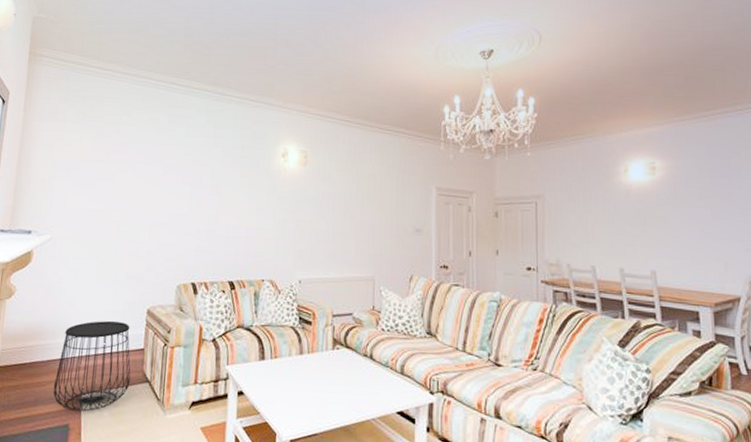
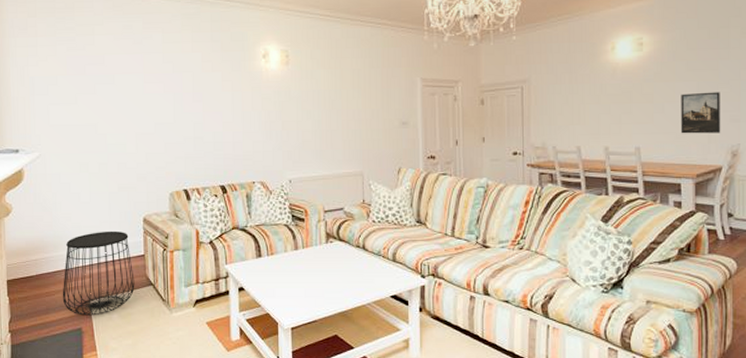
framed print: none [695,219,738,262] -> present [680,92,721,134]

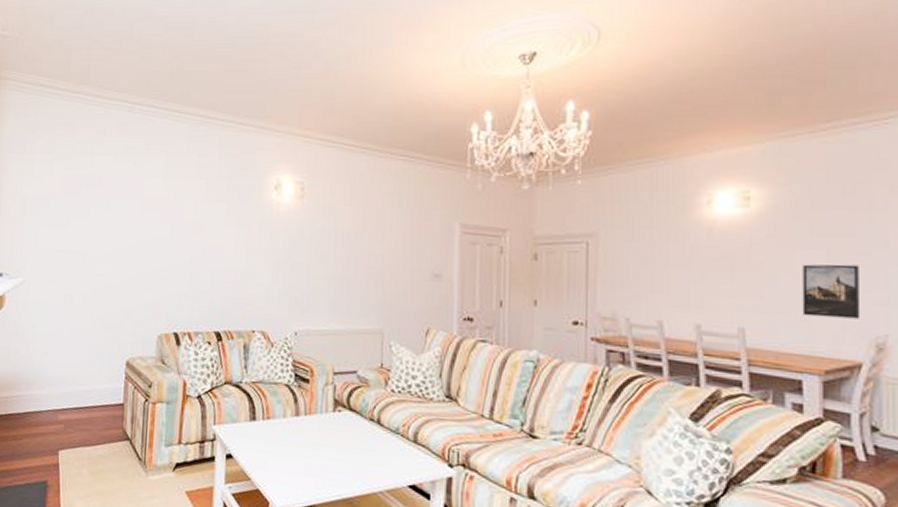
side table: present [62,230,135,316] -> none [30,372,110,469]

